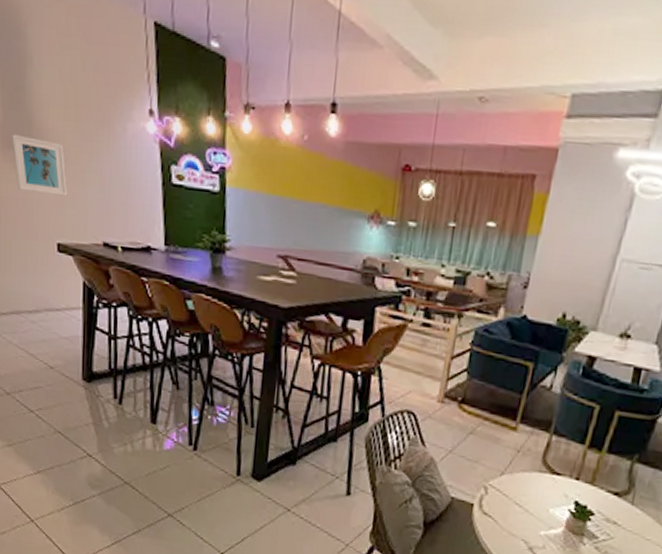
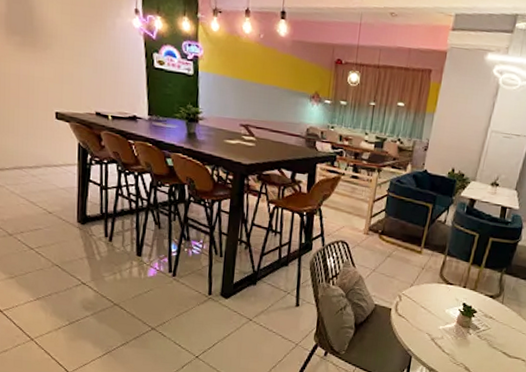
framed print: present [12,134,68,196] -> none [15,23,65,75]

